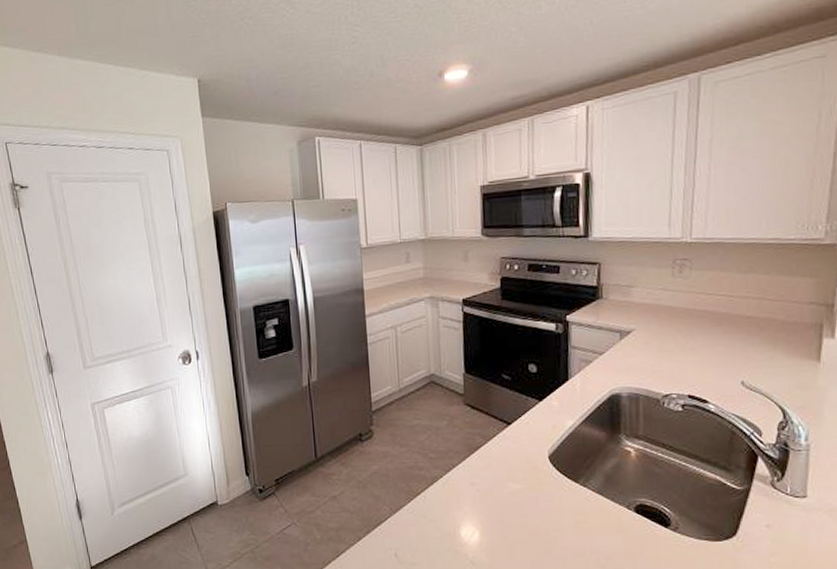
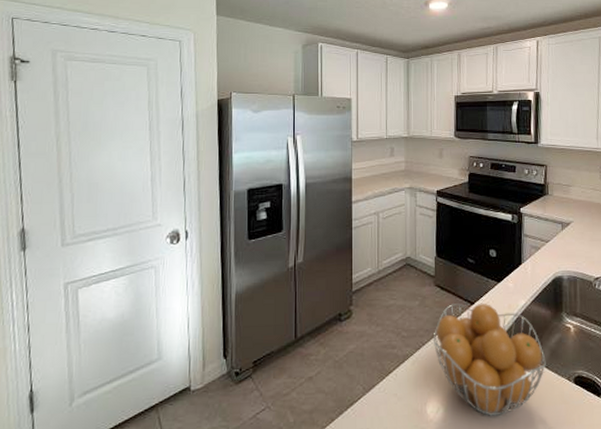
fruit basket: none [464,424,600,542] -> present [433,303,546,416]

